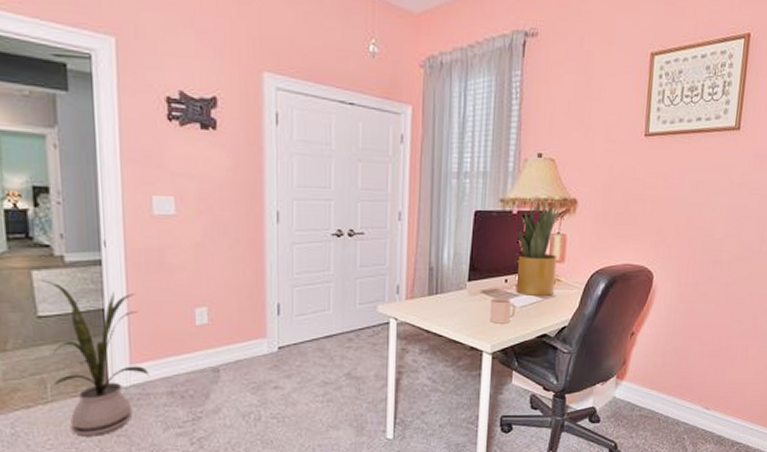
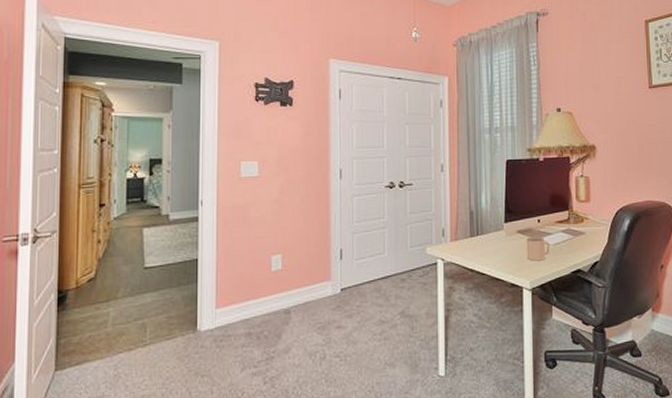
house plant: present [40,280,150,437] -> none [149,236,232,377]
planter: present [515,198,561,297] -> none [544,145,584,235]

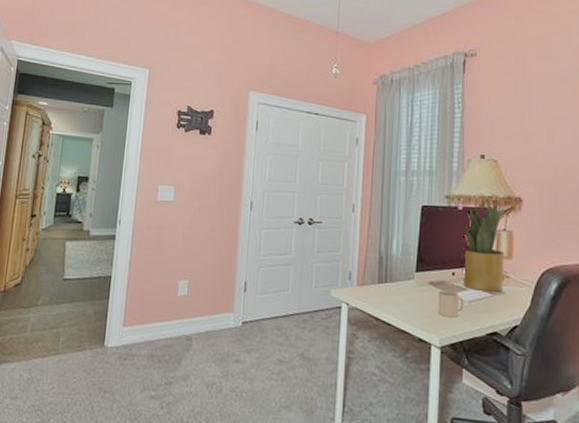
planter: none [544,145,584,235] -> present [462,195,506,293]

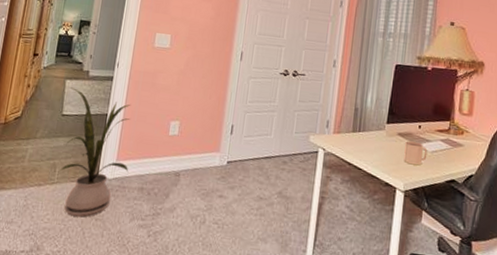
house plant: none [63,249,137,390] -> present [59,87,131,217]
planter: present [462,195,506,293] -> none [427,59,470,146]

